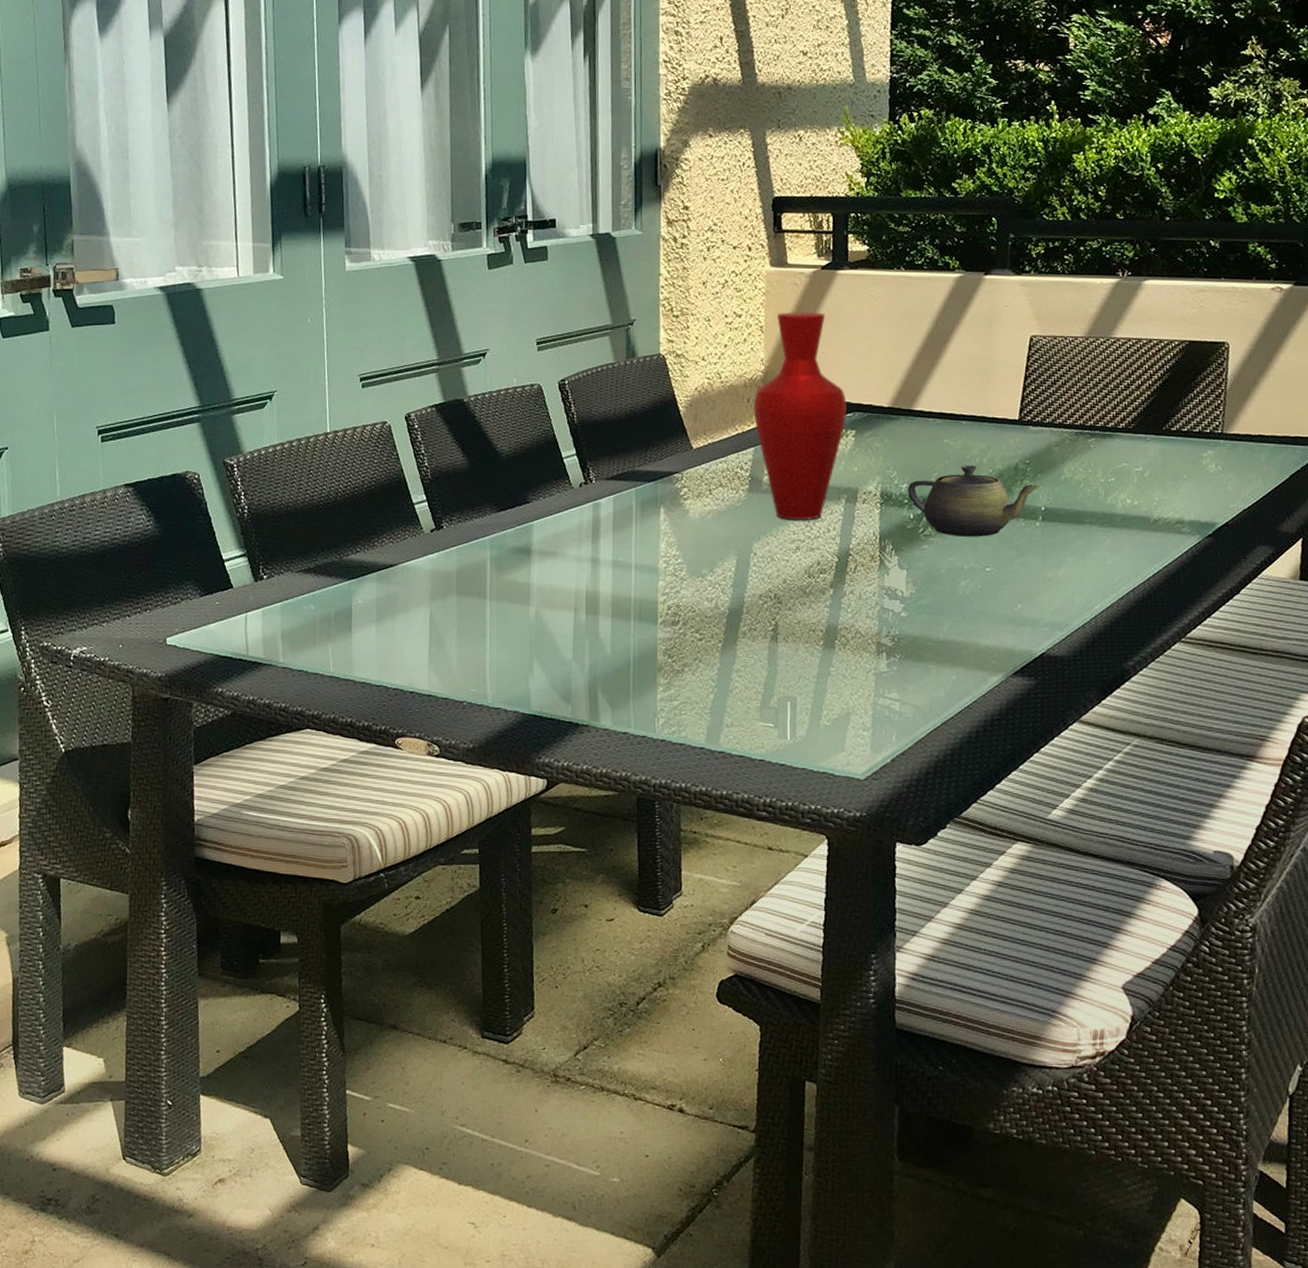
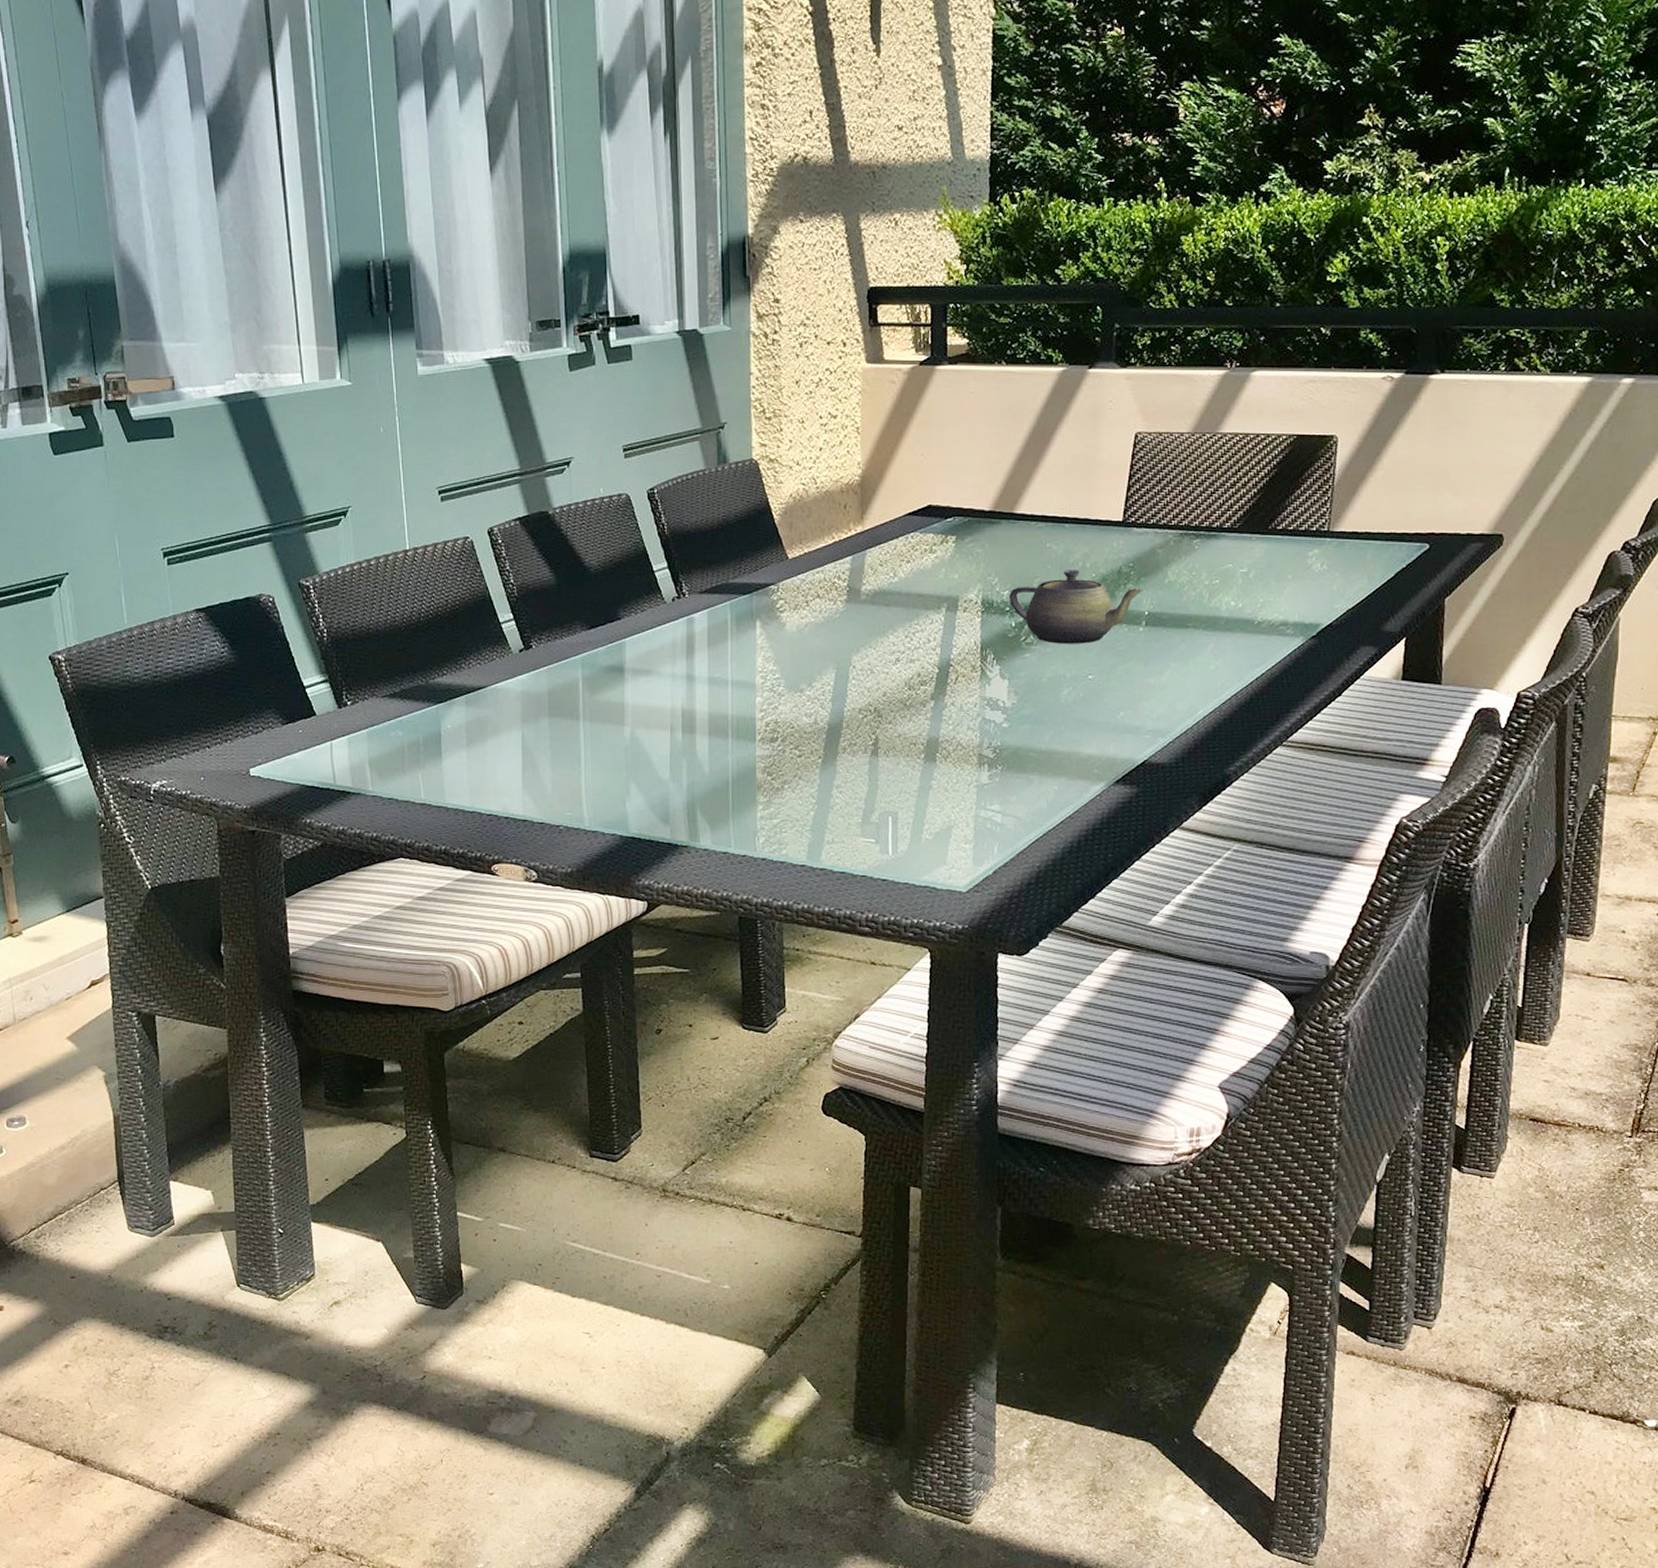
vase: present [753,312,847,521] -> none [851,411,947,631]

